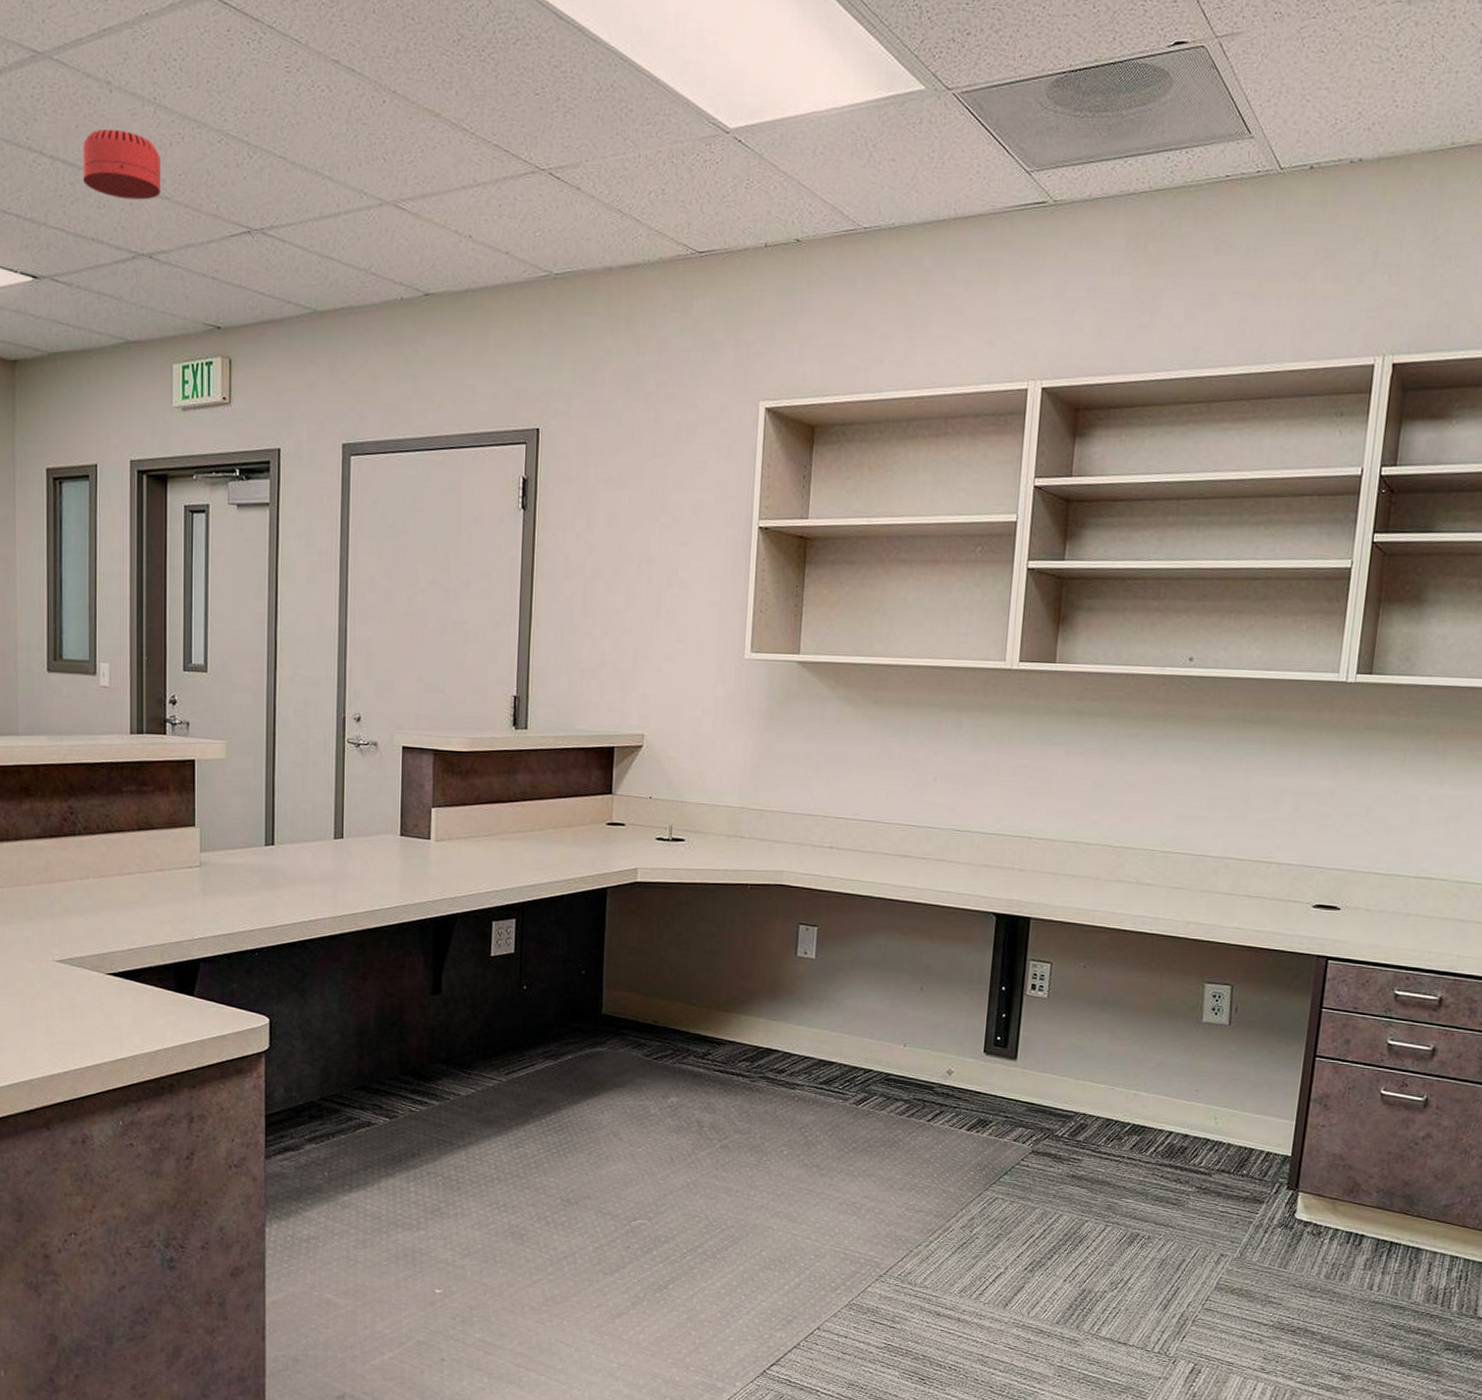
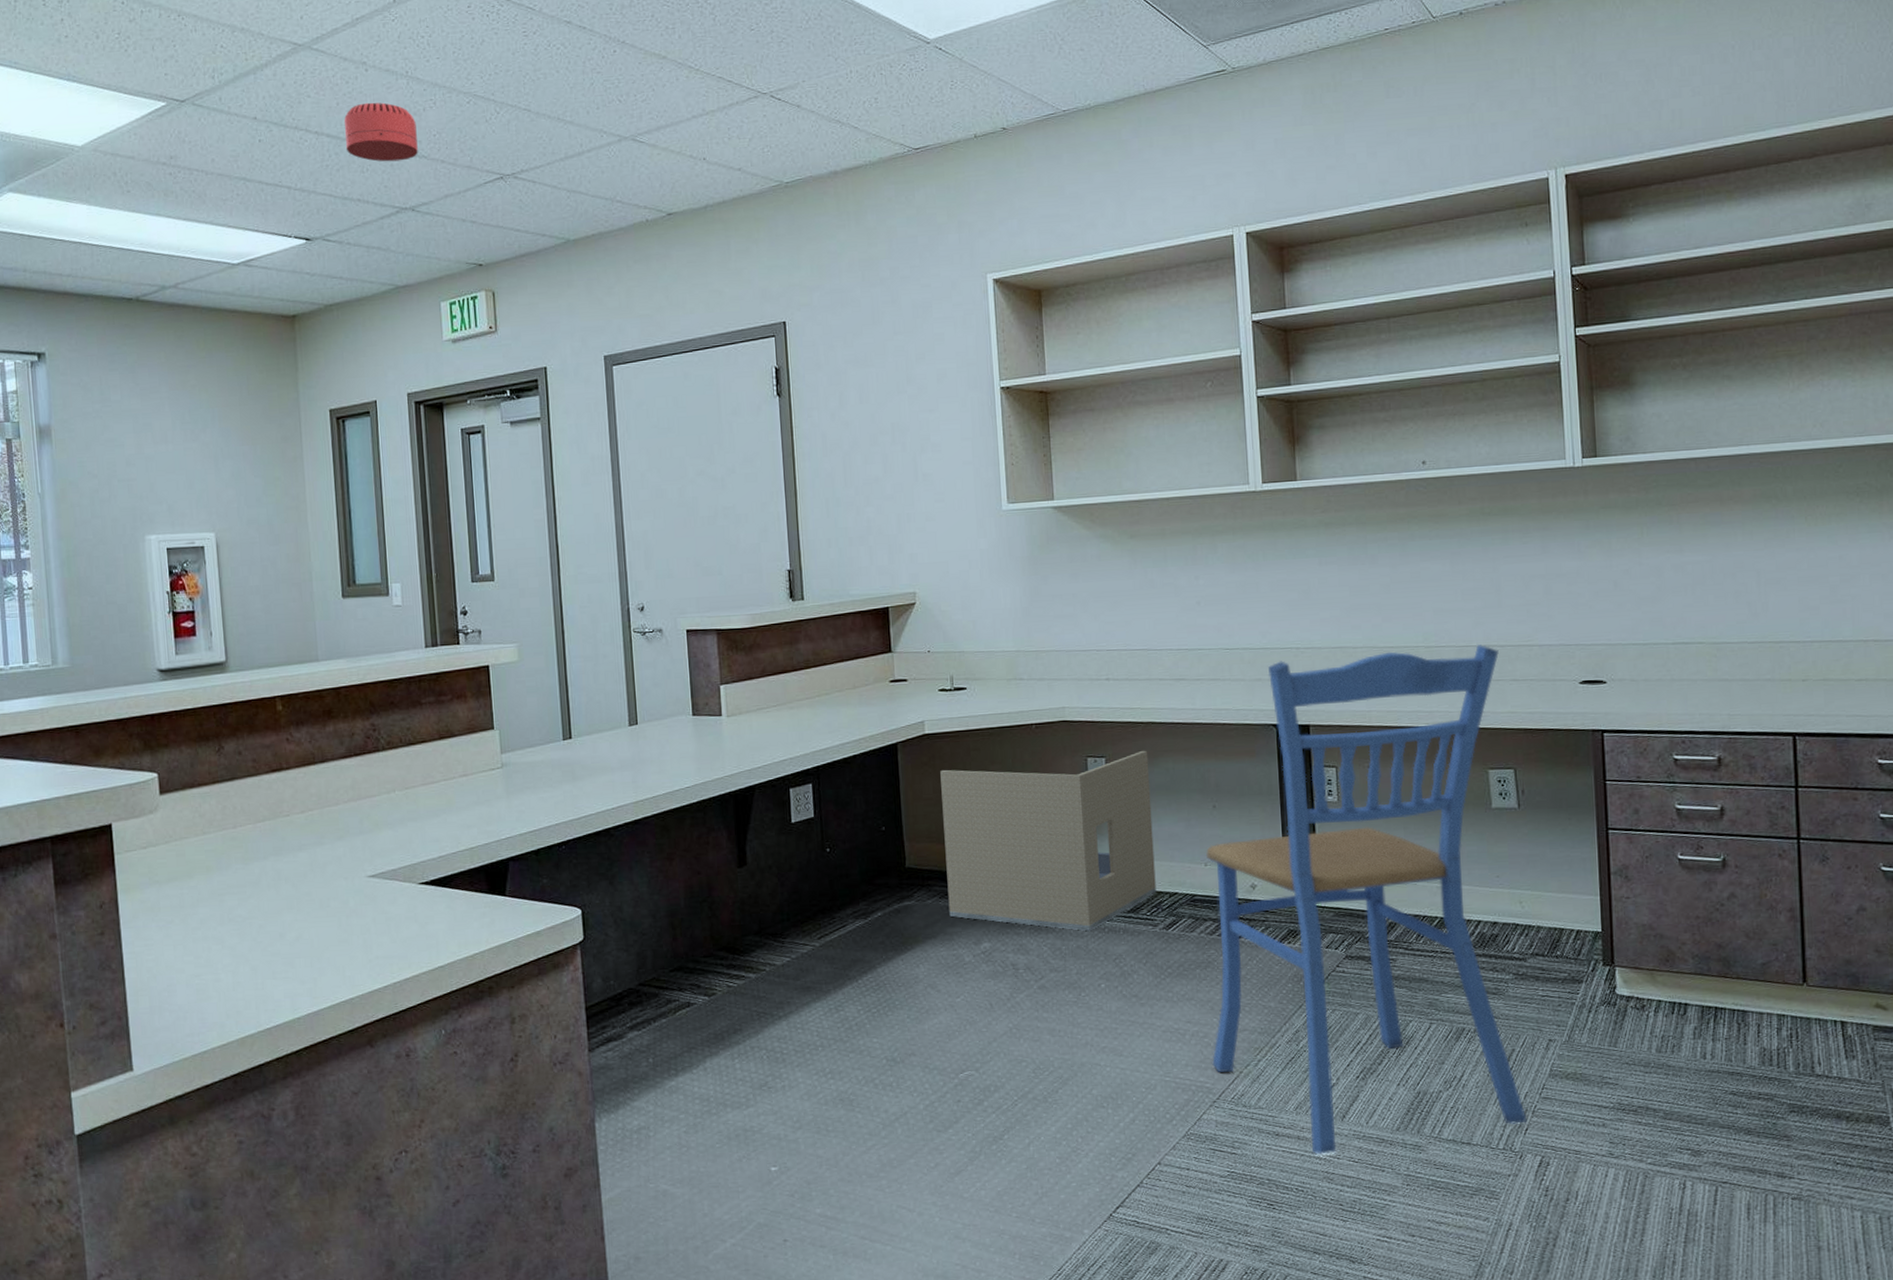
cardboard box: none [640,920,862,1097] -> present [940,750,1156,931]
chair: none [884,849,1236,1338] -> present [1205,645,1527,1155]

